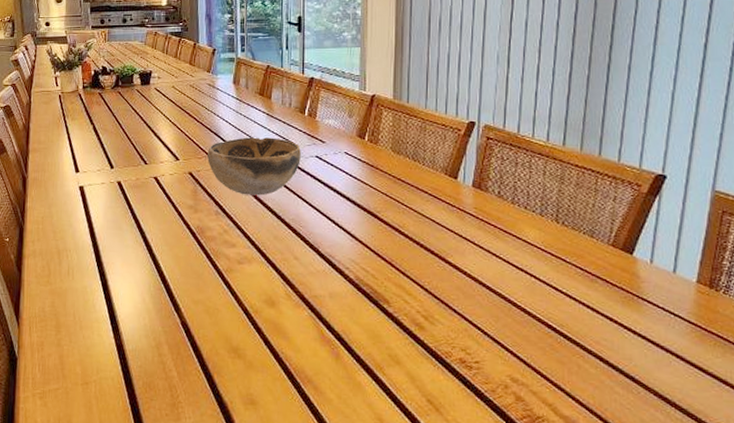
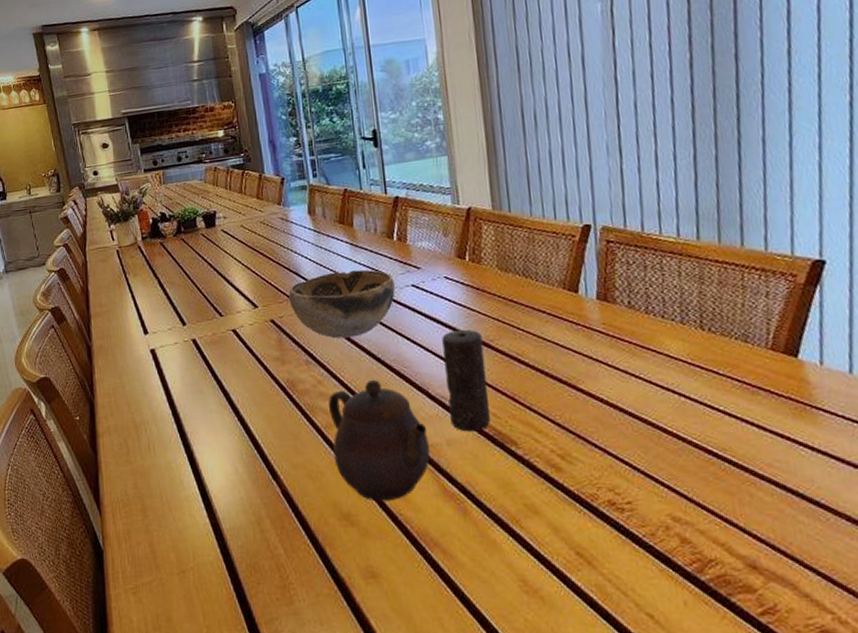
teapot: none [230,235,314,341] -> present [328,380,430,502]
candle: none [335,199,371,289] -> present [442,329,491,432]

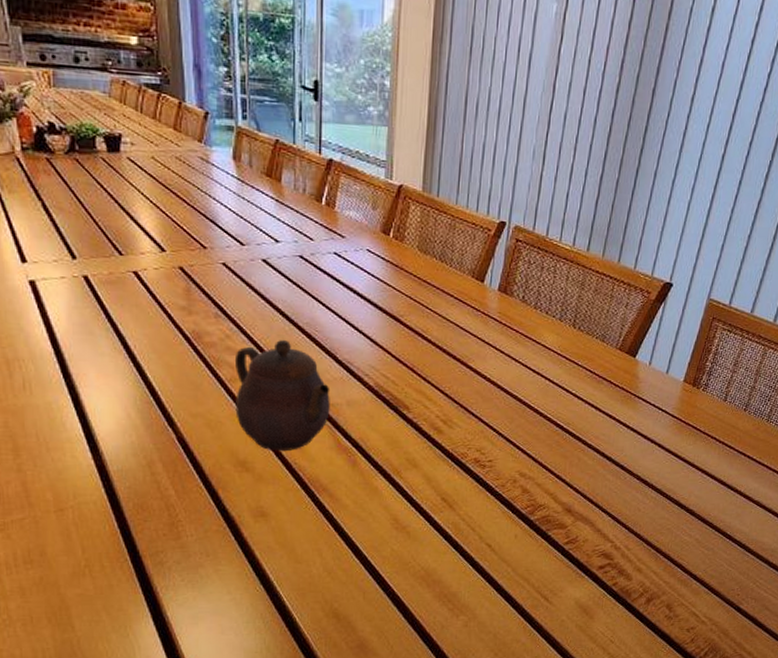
decorative bowl: present [288,269,395,339] -> none [202,227,317,296]
candle: present [442,329,491,432] -> none [353,301,393,395]

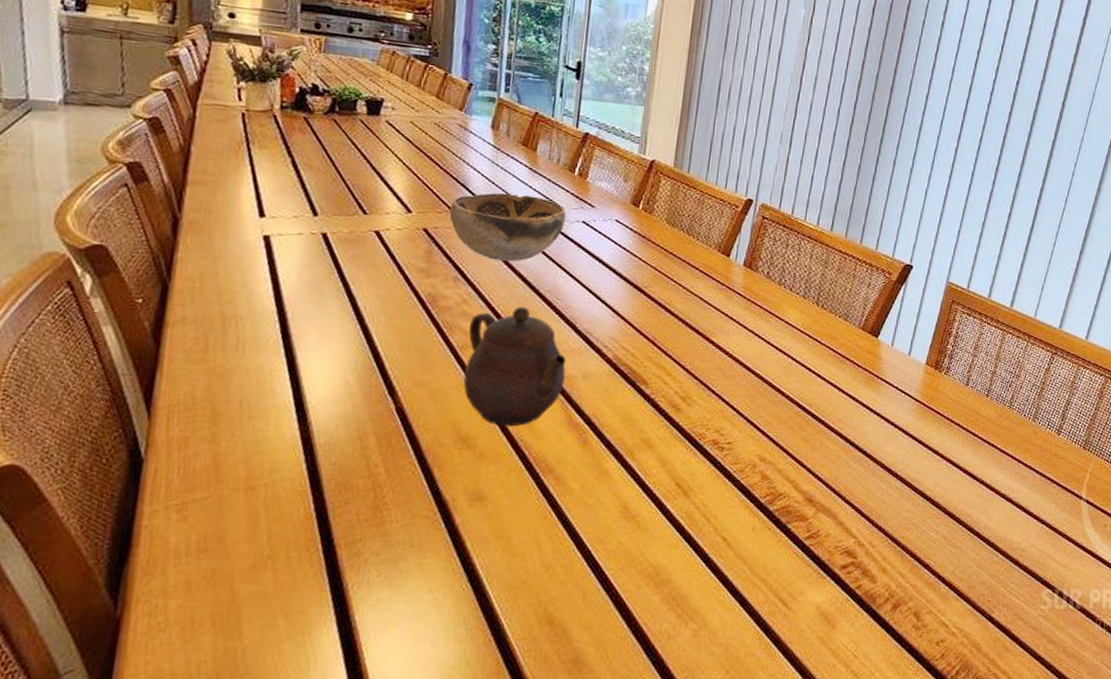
decorative bowl: none [202,227,317,296] -> present [449,192,566,262]

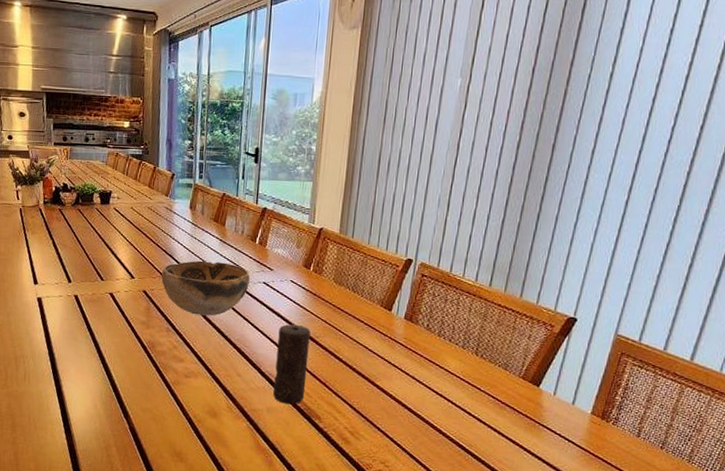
teapot: present [463,307,567,427] -> none [176,352,254,447]
candle: none [591,271,638,369] -> present [273,324,311,405]

